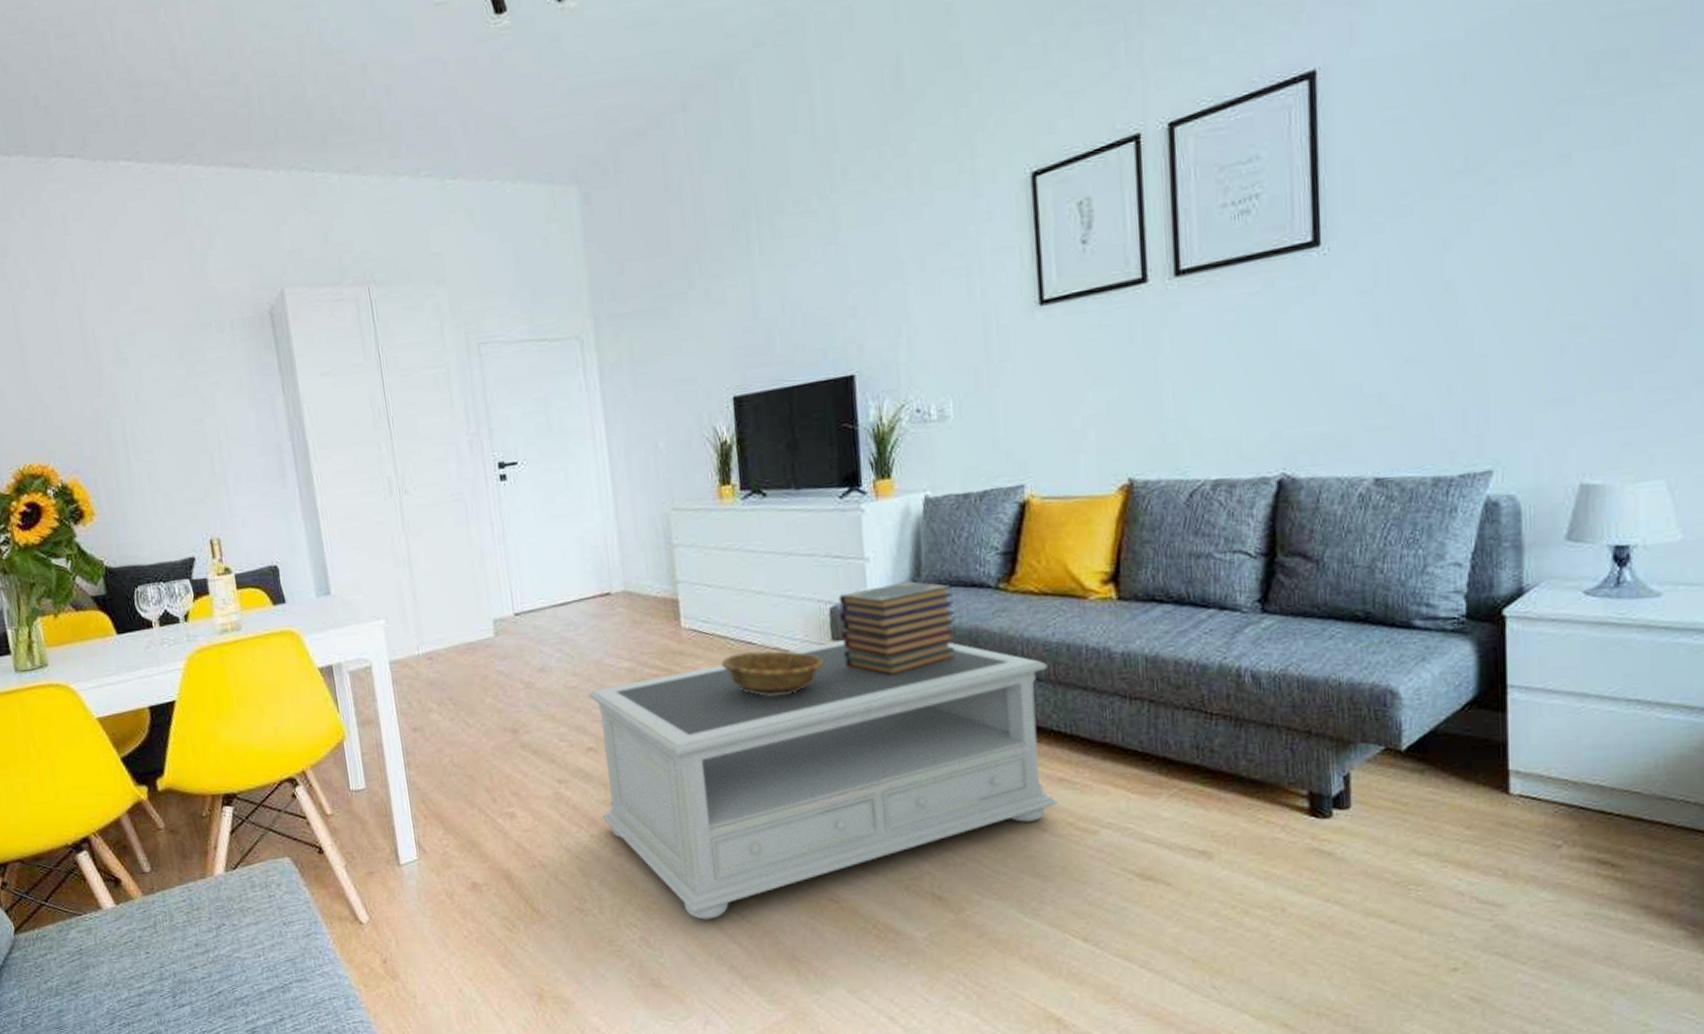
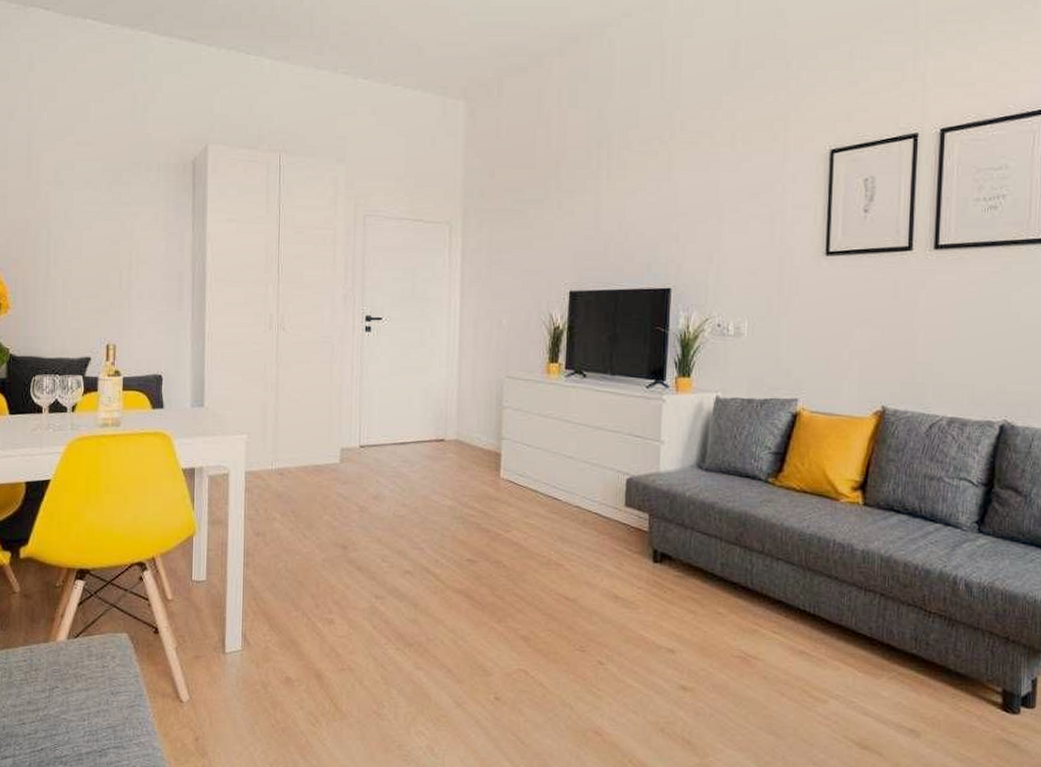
coffee table: present [589,640,1058,920] -> none [409,507,801,737]
decorative bowl: present [721,651,825,696] -> none [530,506,617,548]
book stack: present [838,581,956,677] -> none [633,465,730,544]

